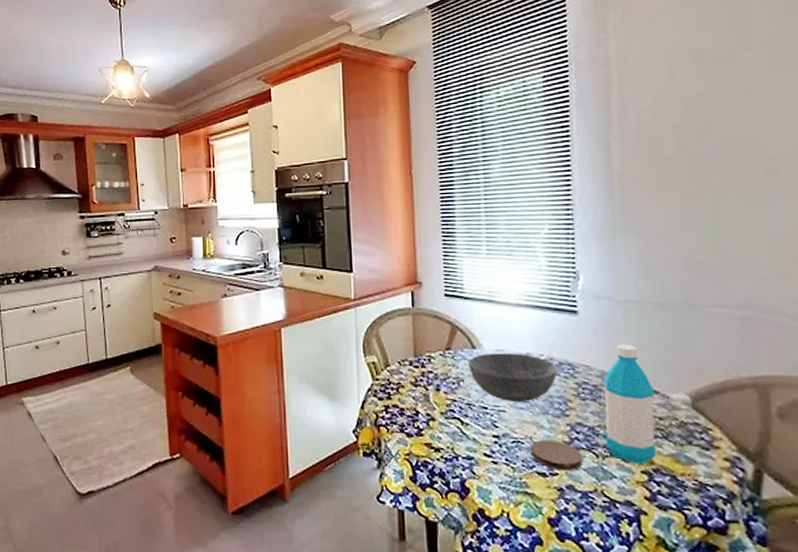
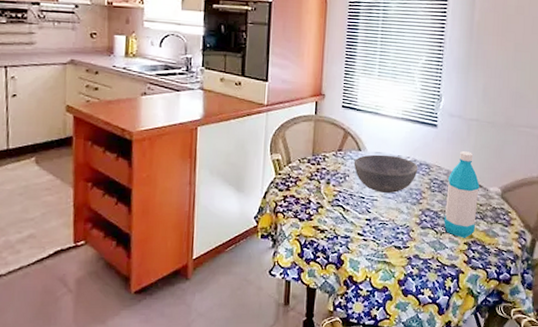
coaster: present [531,440,583,472] -> none [392,222,427,245]

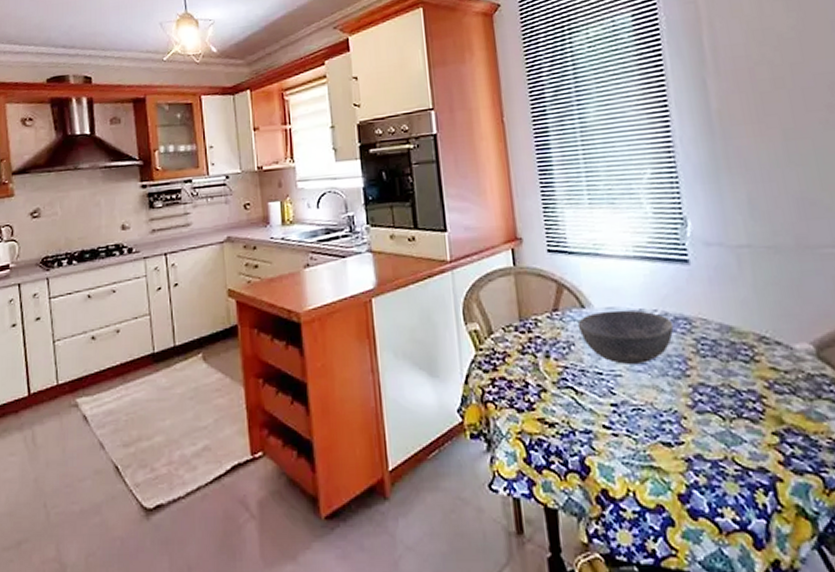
water bottle: present [444,151,480,238] -> none [723,293,785,425]

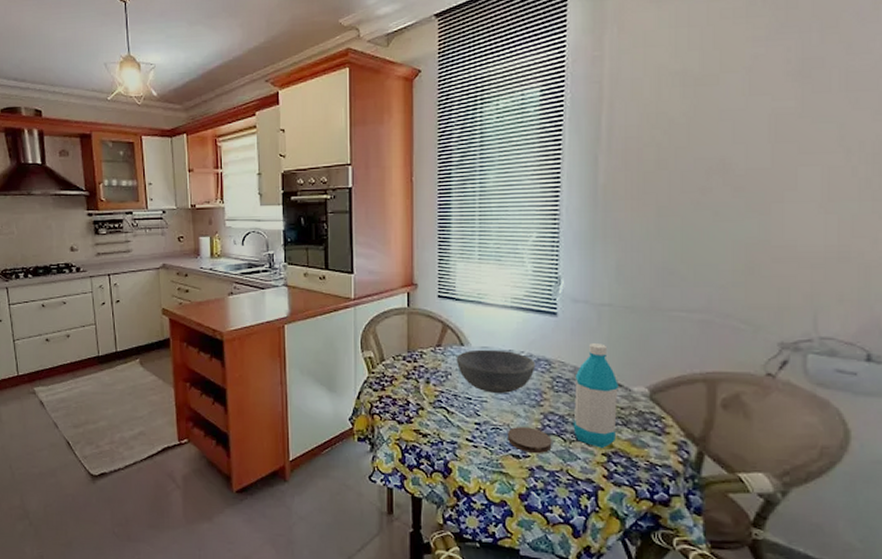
coaster: none [652,405,710,439] -> present [508,427,552,454]
water bottle: none [723,293,785,425] -> present [573,343,618,448]

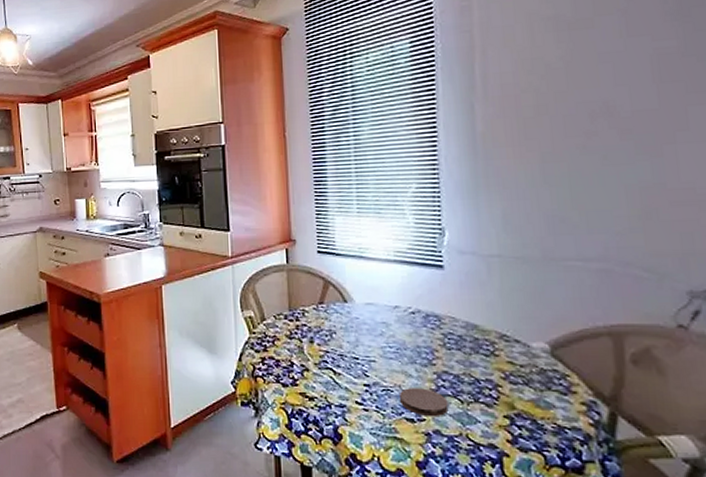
bowl: present [456,349,536,394] -> none [339,306,425,353]
water bottle: present [573,343,618,448] -> none [468,297,517,410]

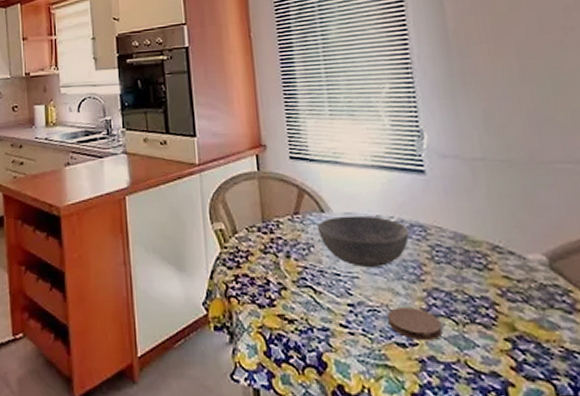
bowl: none [339,306,425,353] -> present [317,215,410,268]

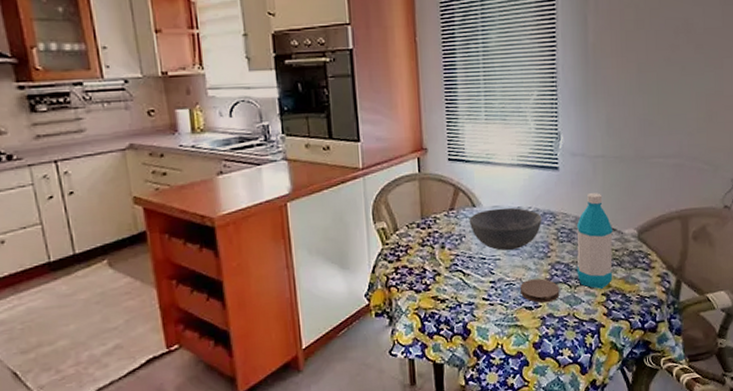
water bottle: none [457,204,518,331] -> present [576,193,613,289]

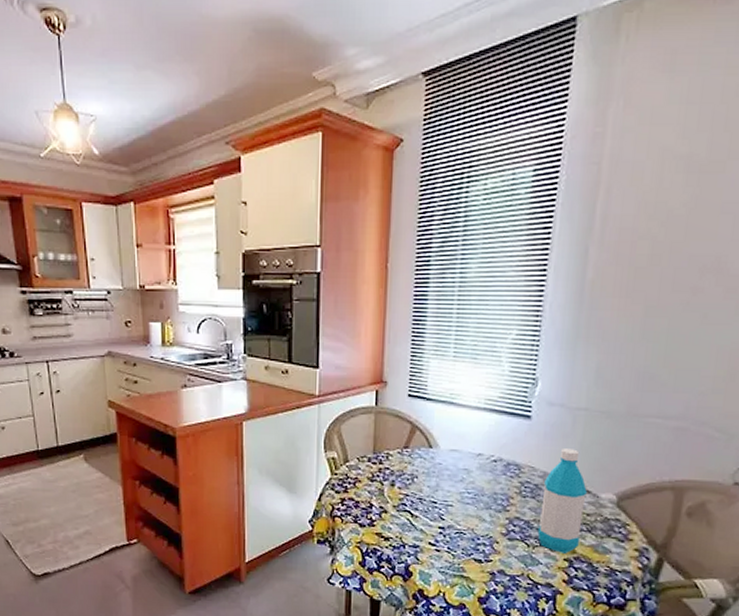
bowl: present [469,207,542,251] -> none [423,452,505,499]
coaster: present [520,278,560,303] -> none [471,531,516,559]

